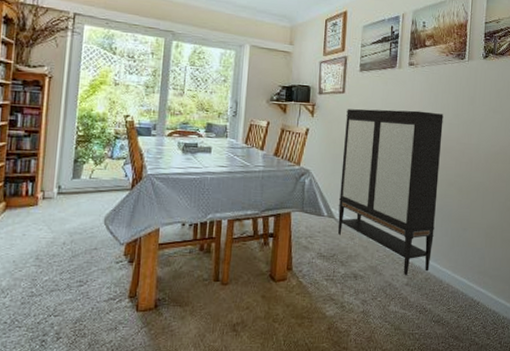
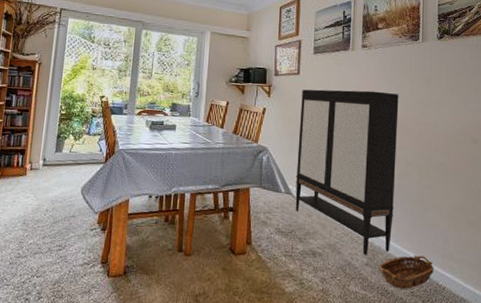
basket: none [418,273,470,306] -> present [379,255,434,289]

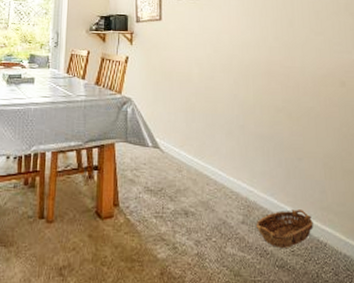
storage cabinet: present [295,89,399,256] -> none [162,35,267,213]

